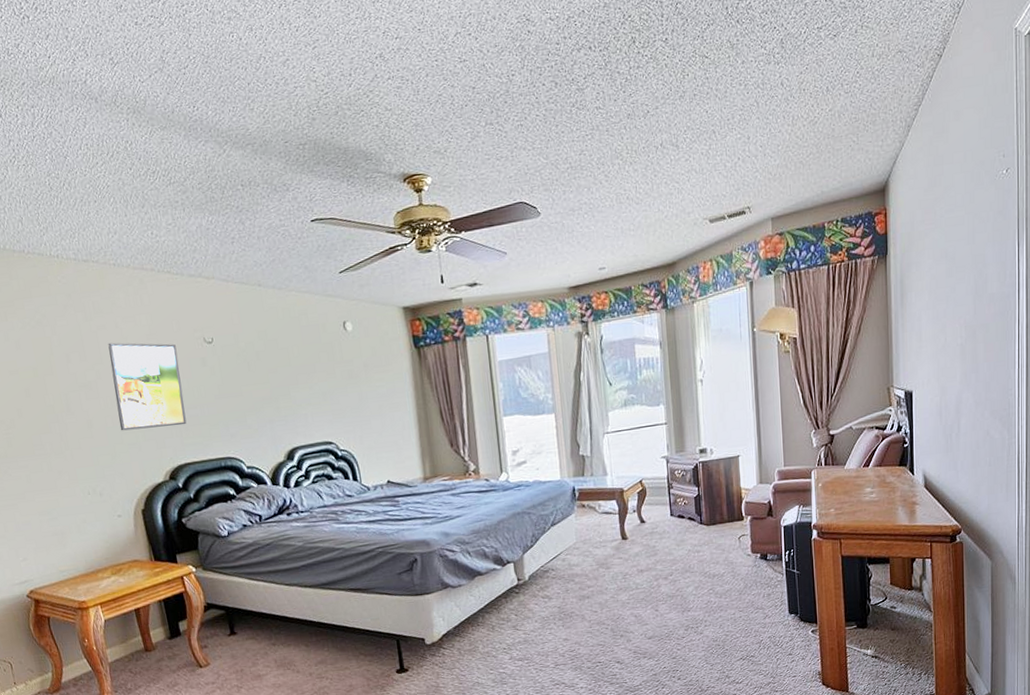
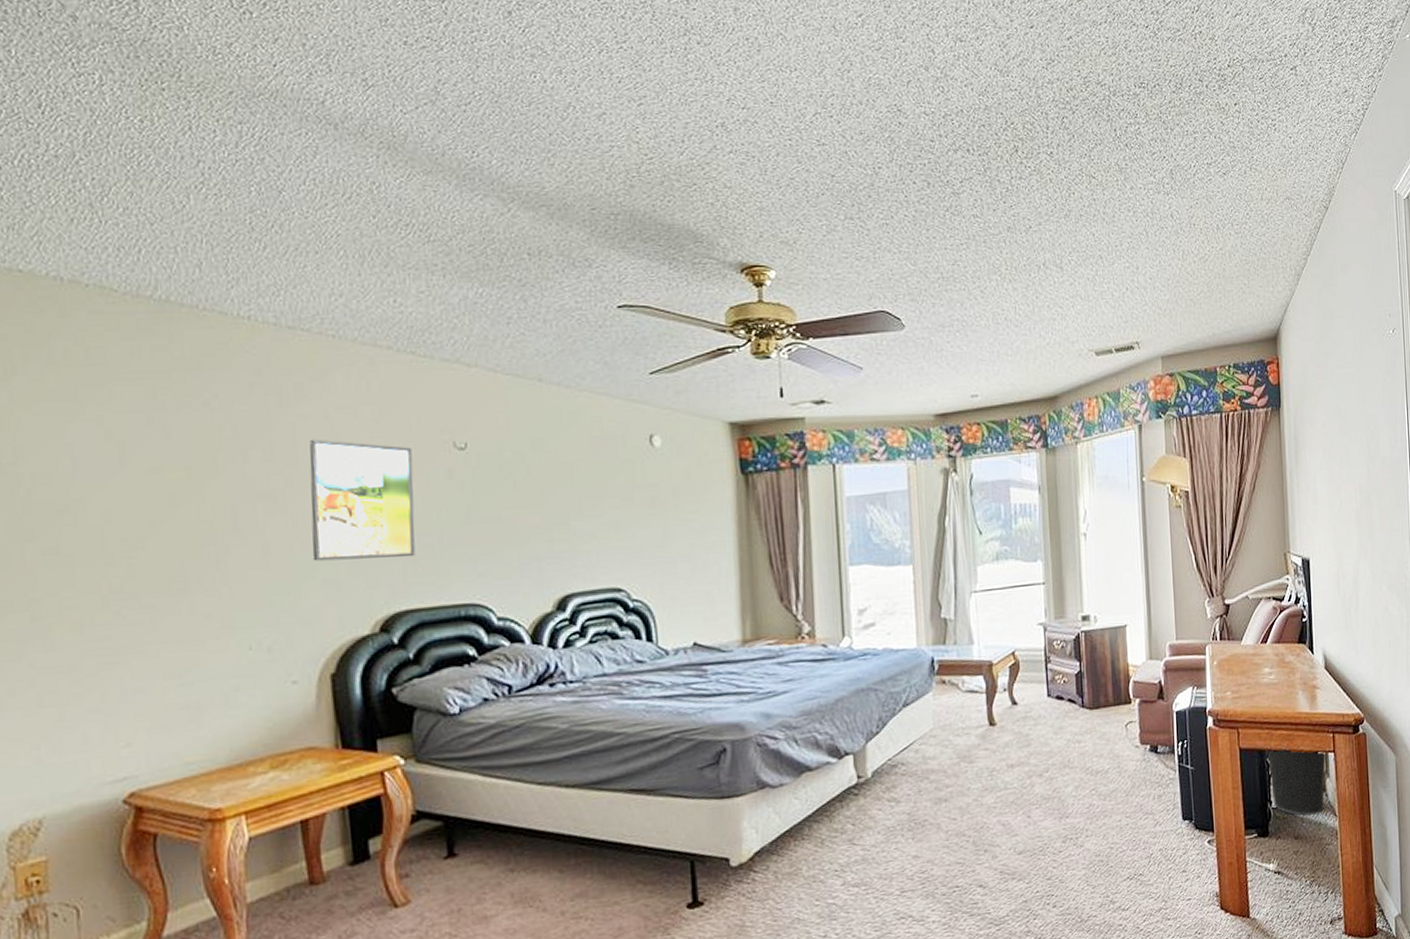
wastebasket: none [867,556,924,611] -> present [1267,750,1326,816]

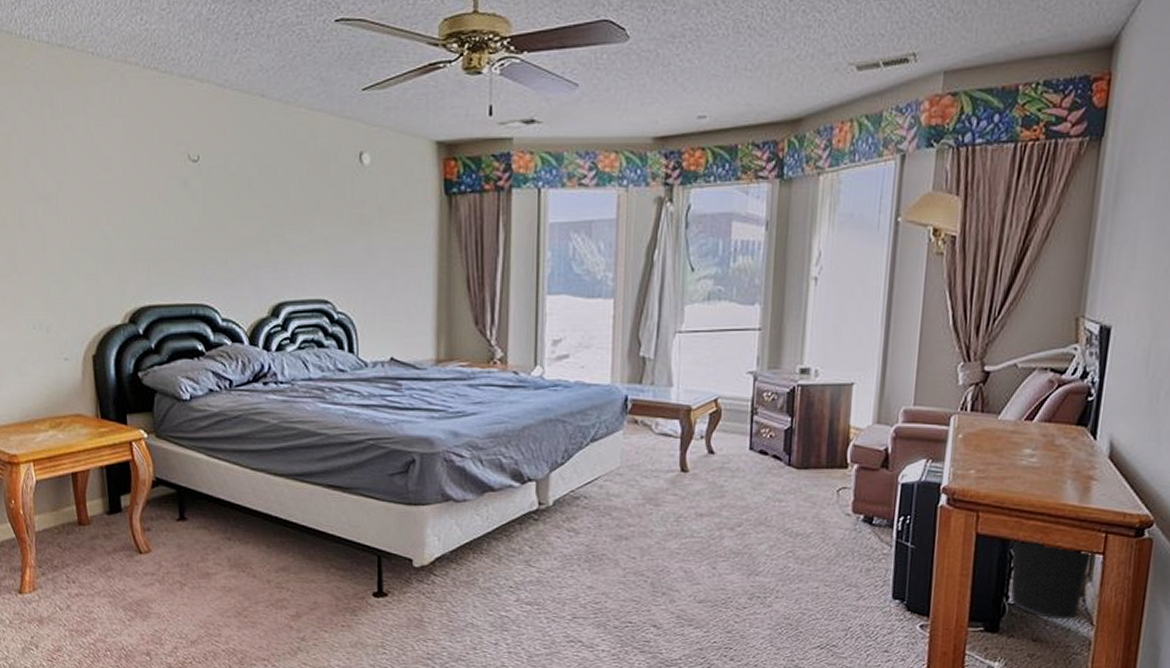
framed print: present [309,439,415,561] -> none [75,148,157,259]

